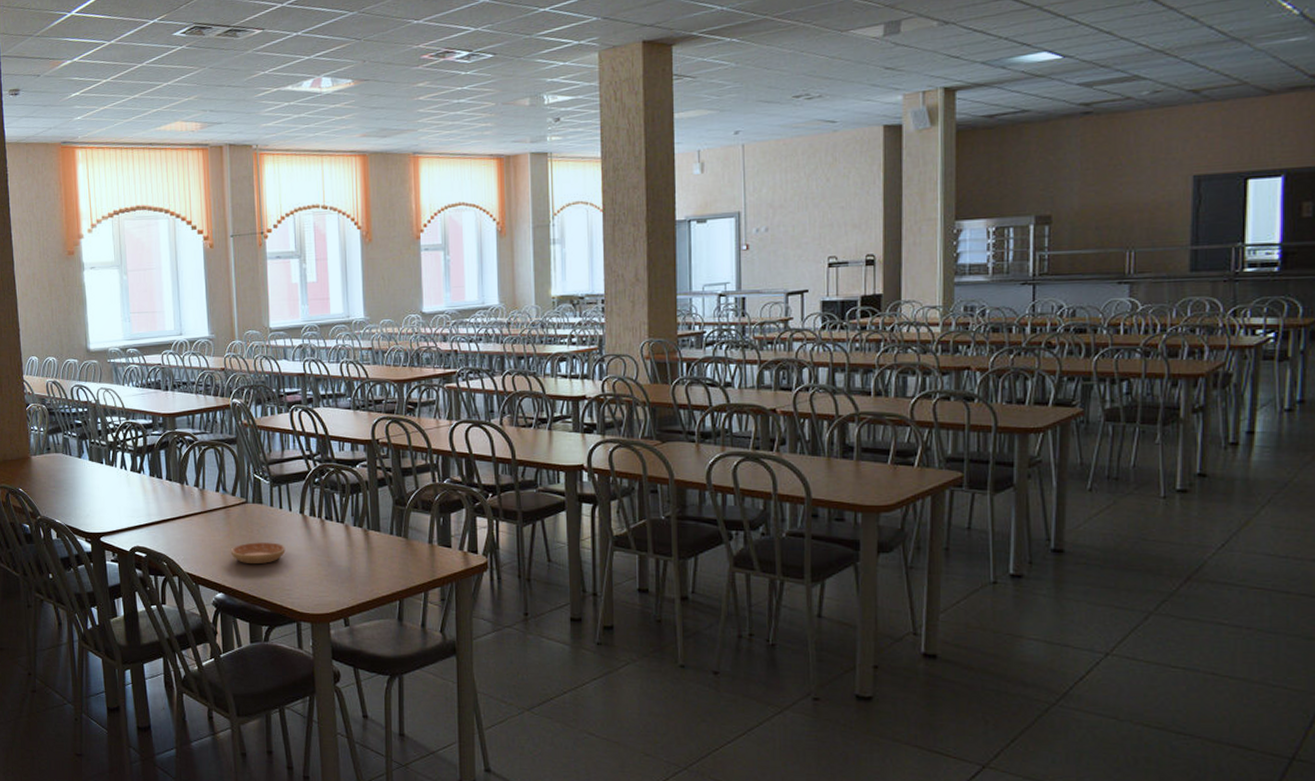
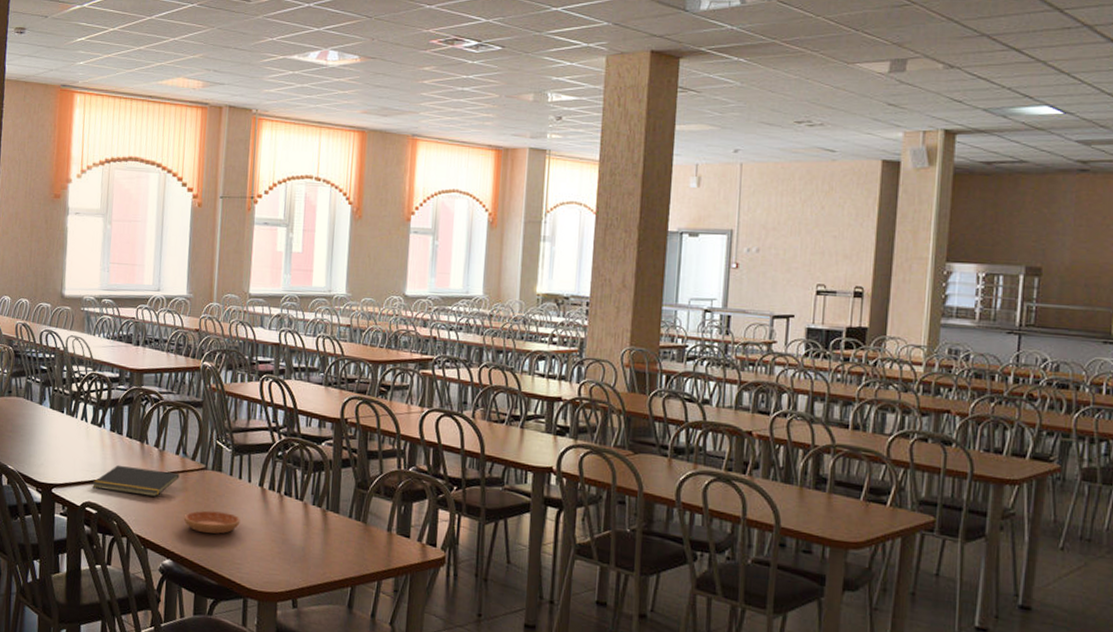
notepad: none [138,508,222,534] -> present [91,465,180,497]

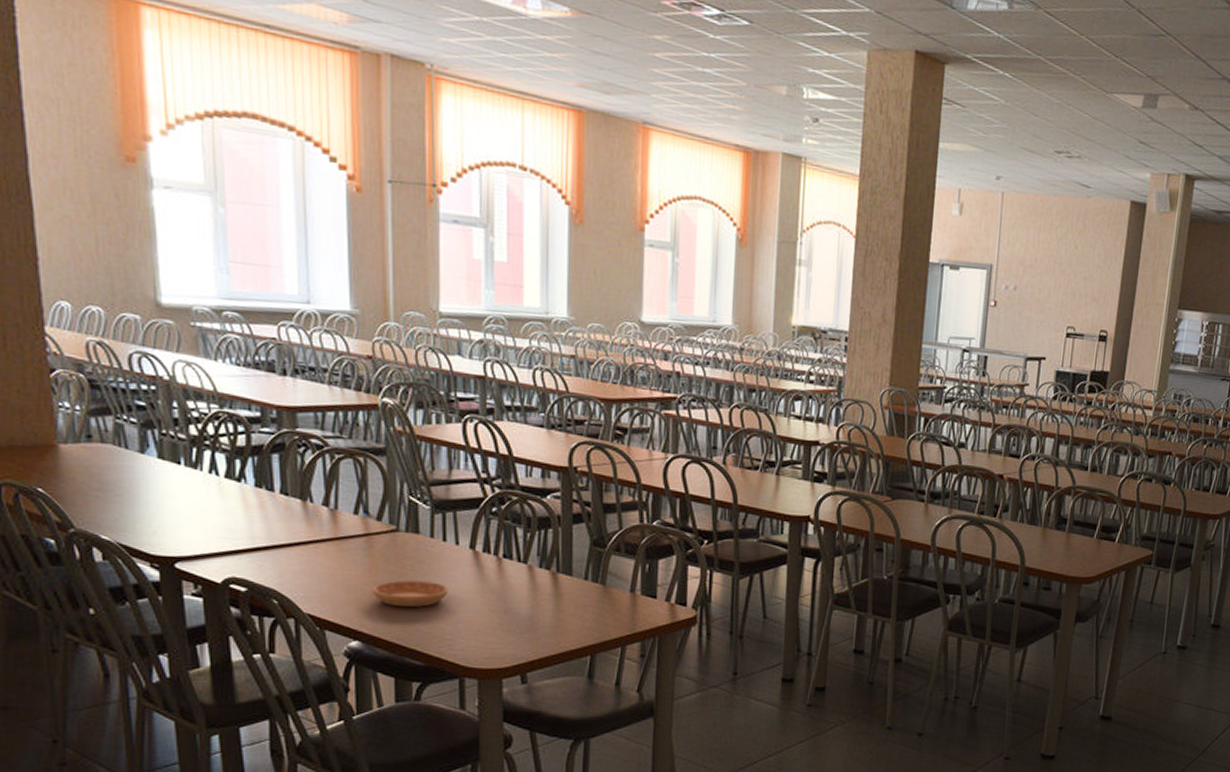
notepad: present [91,465,180,497] -> none [235,529,362,567]

